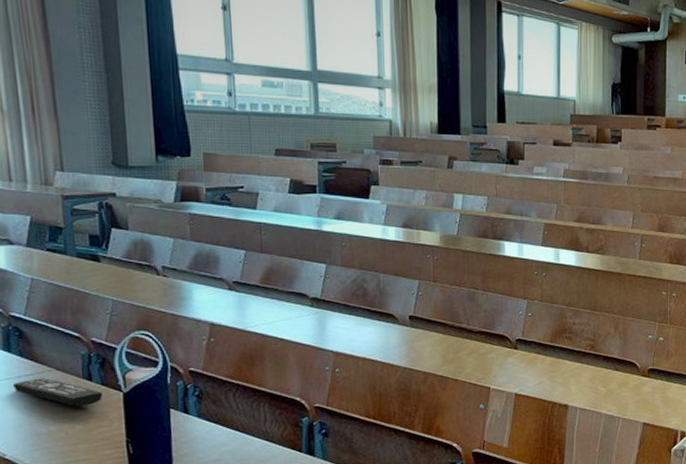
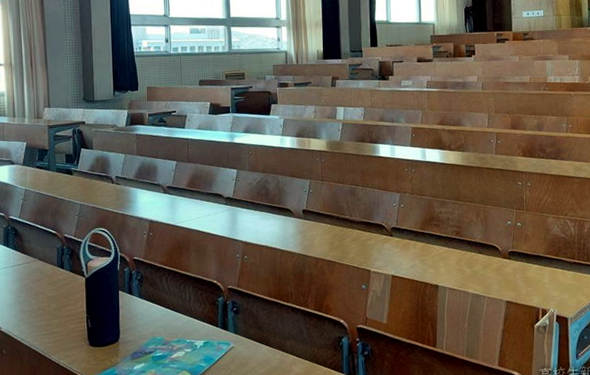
remote control: present [13,378,103,407] -> none [9,267,71,289]

